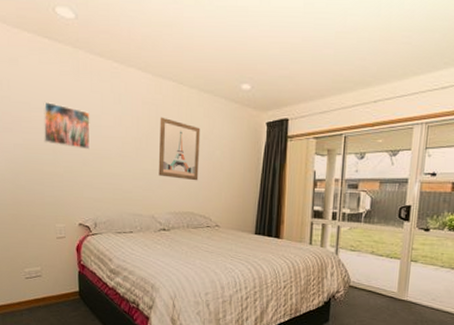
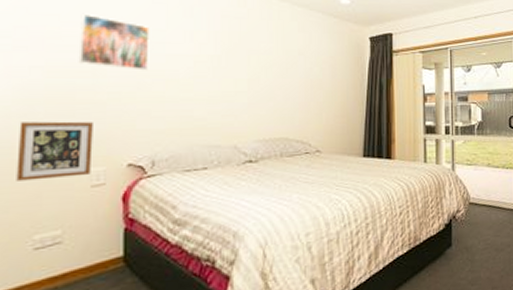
picture frame: none [11,186,56,230] -> present [16,121,93,181]
wall art: present [158,117,201,181] -> none [242,31,295,102]

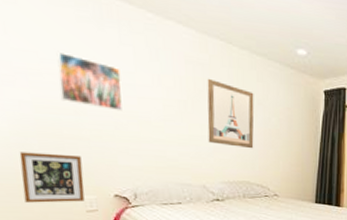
wall art: none [242,31,295,102] -> present [207,78,254,149]

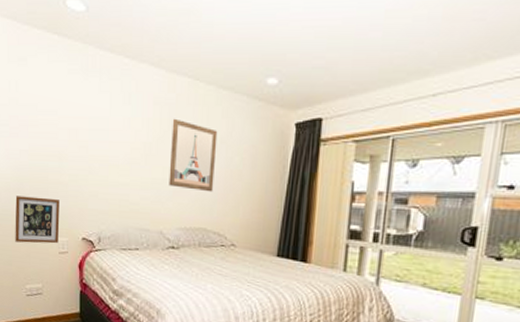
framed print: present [57,51,123,112] -> none [49,103,98,156]

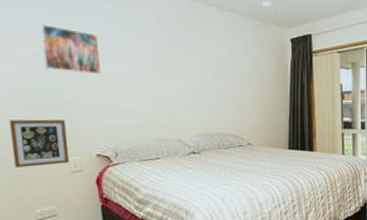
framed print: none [49,103,98,156] -> present [40,23,101,75]
wall art: present [169,118,218,192] -> none [178,36,226,101]

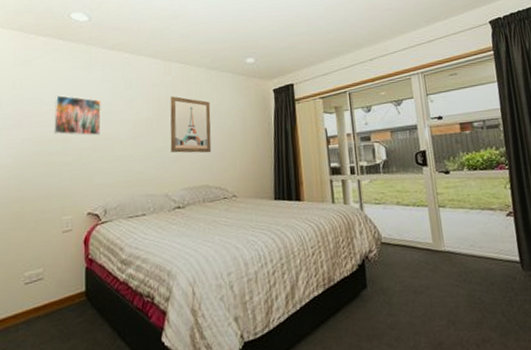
picture frame: present [8,119,69,168] -> none [14,180,63,229]
wall art: none [178,36,226,101] -> present [170,96,212,153]

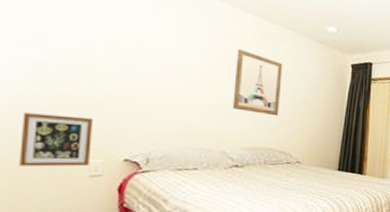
picture frame: none [14,180,63,229] -> present [19,112,93,167]
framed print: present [53,94,101,136] -> none [80,16,149,76]

